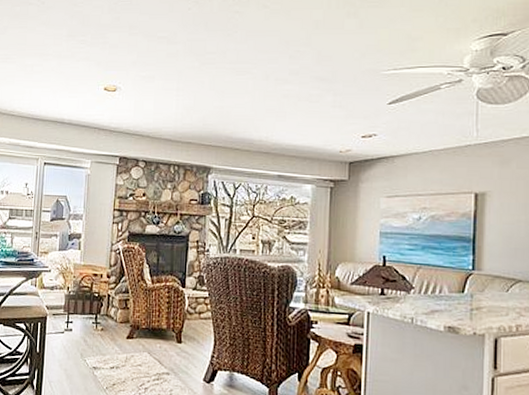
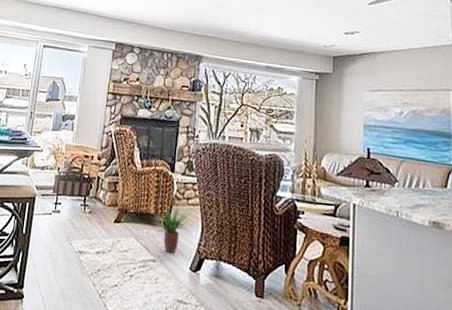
potted plant: none [166,319,201,367] -> present [154,204,189,254]

